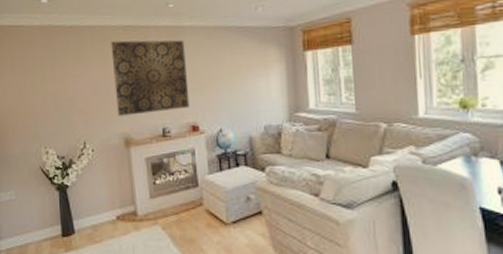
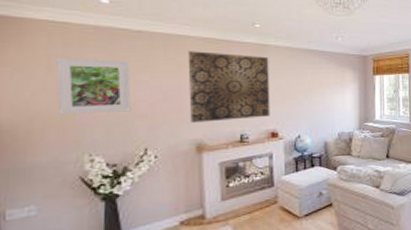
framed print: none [17,56,71,111] -> present [56,57,132,115]

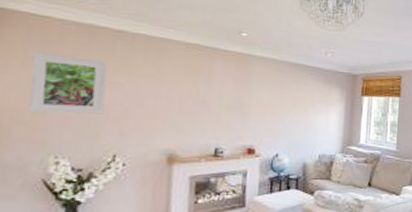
wall art: present [188,51,270,123] -> none [164,55,253,132]

